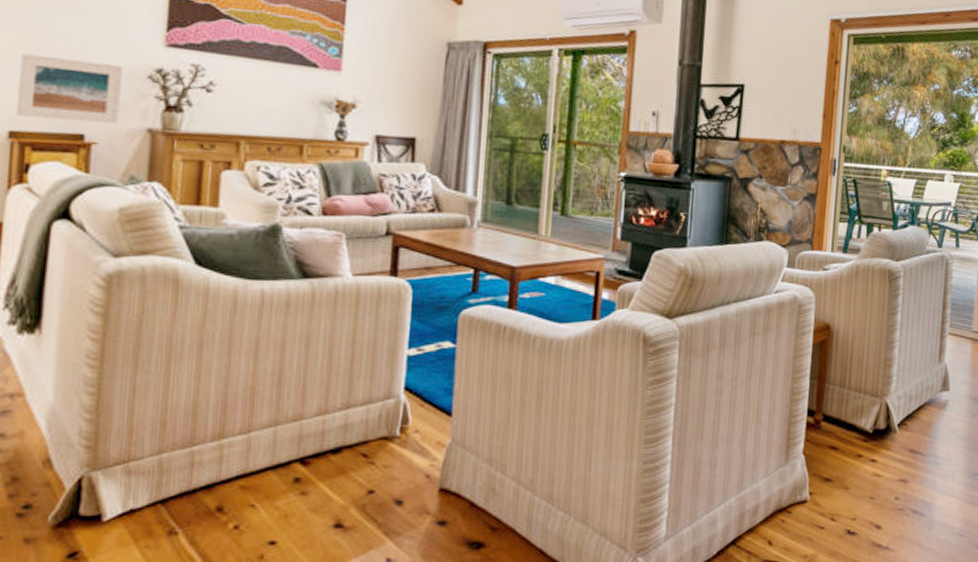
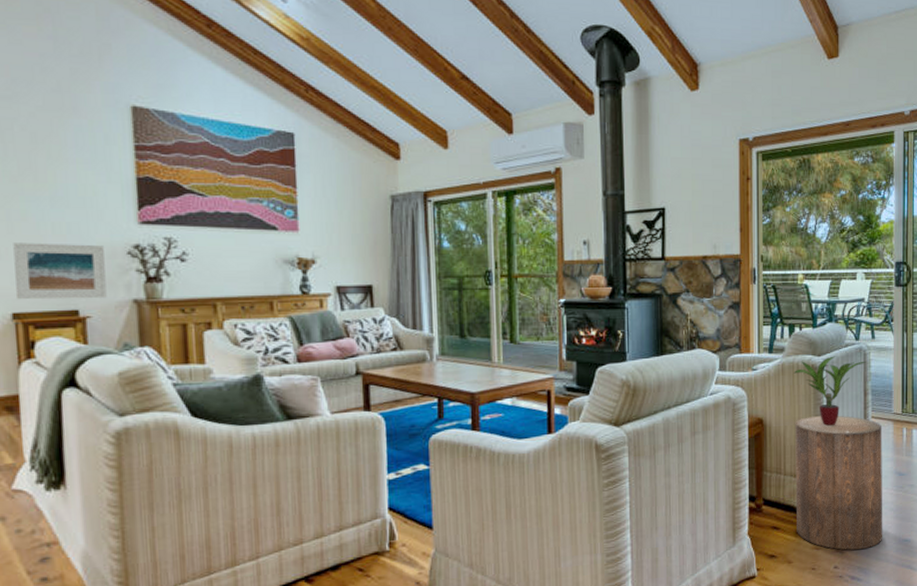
stool: none [857,327,960,481] -> present [795,416,883,550]
potted plant: none [868,262,949,340] -> present [794,356,867,427]

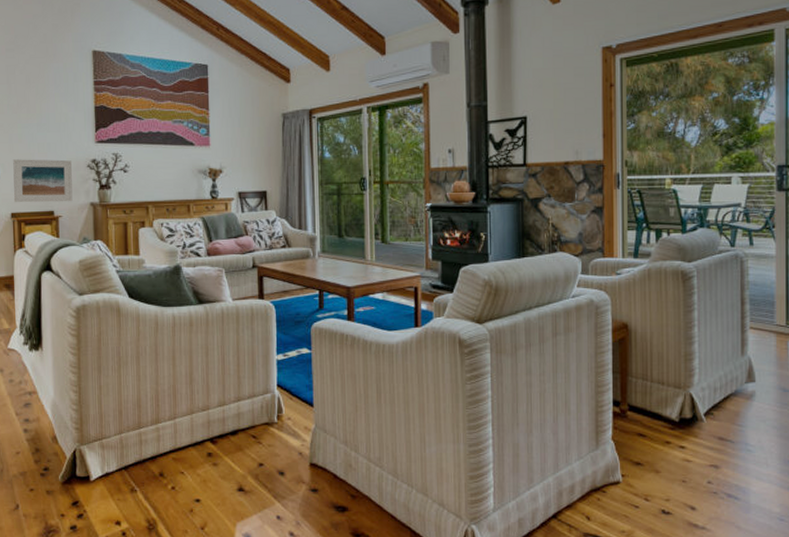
potted plant: present [794,356,867,427] -> none [661,262,744,335]
stool: present [795,416,883,550] -> none [663,324,765,467]

